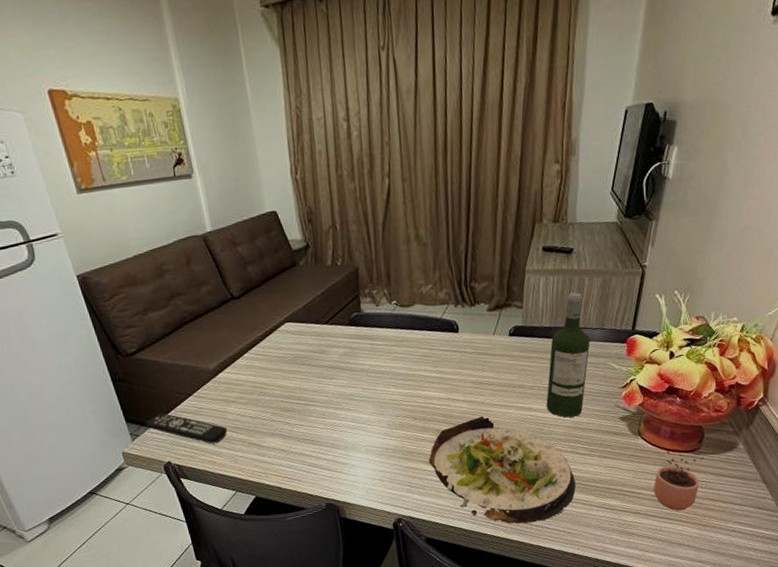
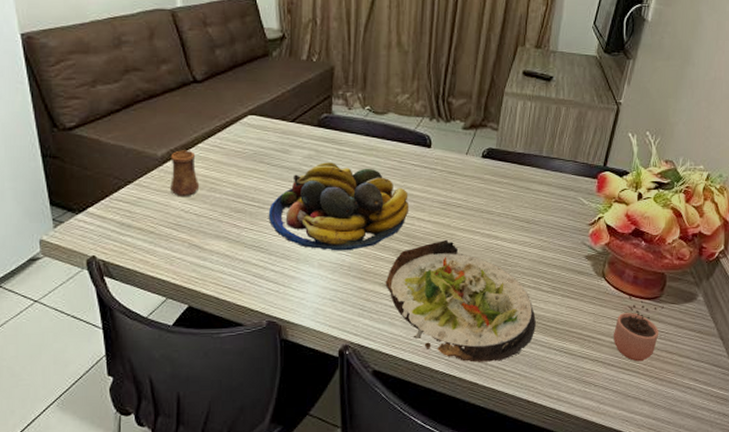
remote control: present [145,413,228,445] -> none [73,199,167,241]
cup: none [221,361,251,404] -> present [170,150,200,197]
fruit bowl: none [314,357,444,437] -> present [268,162,410,251]
wine bottle: present [546,292,590,418] -> none [513,121,562,250]

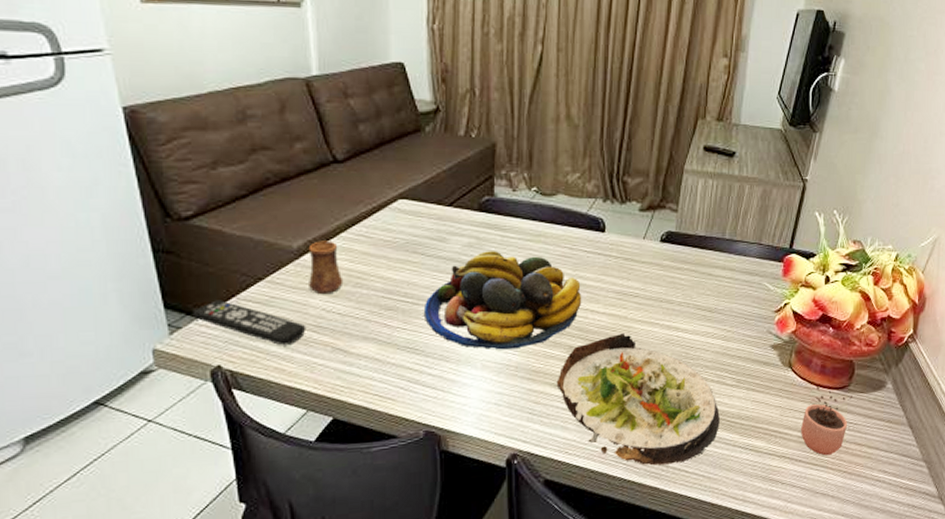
remote control: none [73,199,167,241] -> present [192,300,306,346]

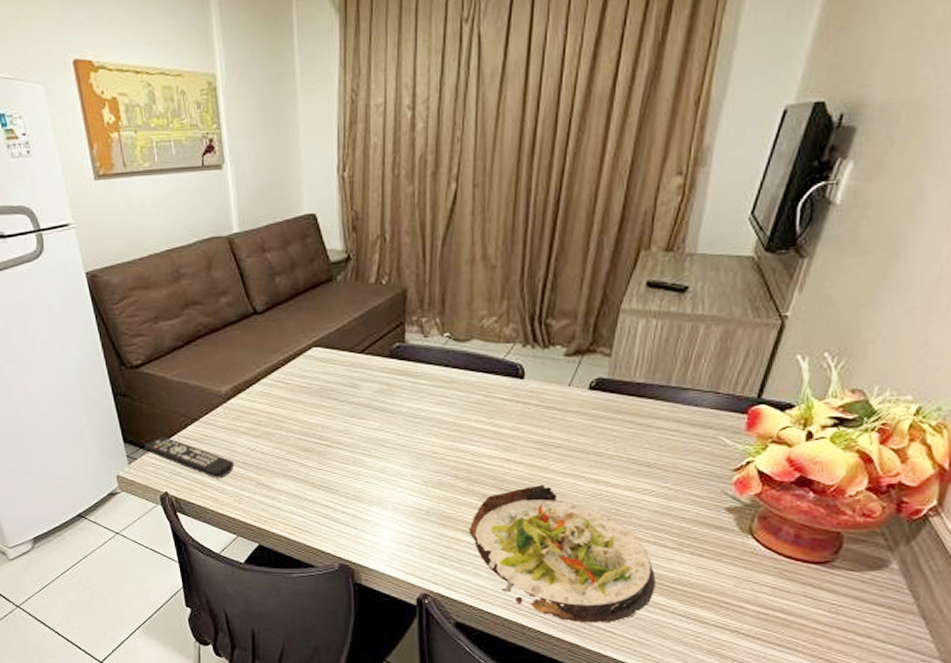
cup: present [308,240,344,295] -> none [234,386,265,435]
fruit bowl: present [423,251,582,350] -> none [337,397,498,494]
cocoa: present [801,386,852,456] -> none [761,558,838,637]

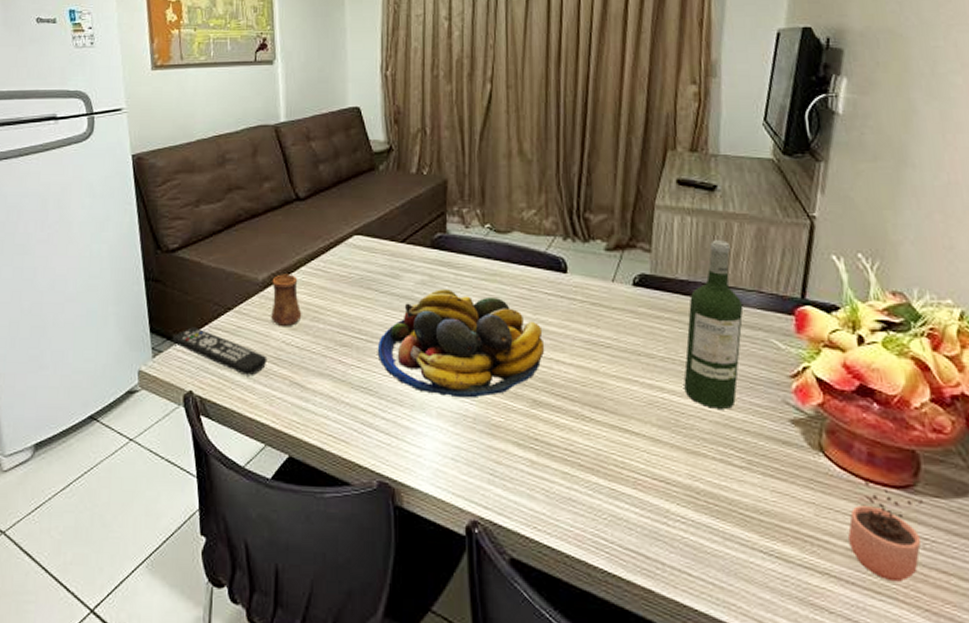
cup: none [234,386,265,435] -> present [271,274,302,327]
fruit bowl: none [337,397,498,494] -> present [377,289,545,398]
salad plate: present [468,484,656,624] -> none [520,389,729,562]
wine bottle: none [628,343,698,500] -> present [684,240,744,409]
cocoa: none [761,558,838,637] -> present [848,481,923,582]

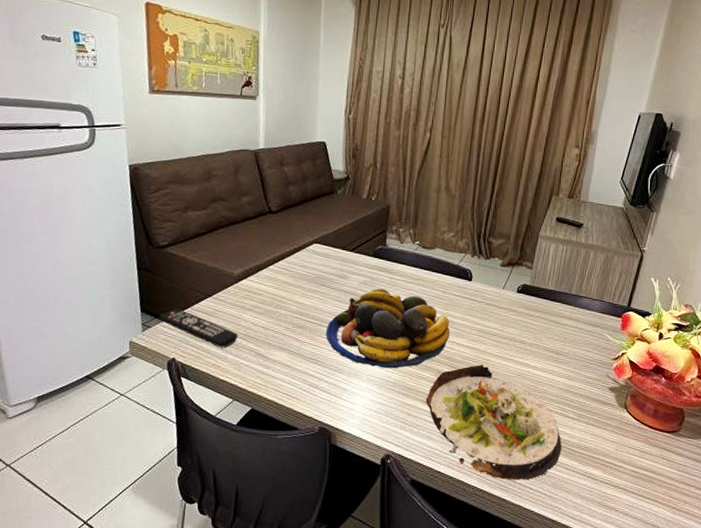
cup: present [271,274,302,327] -> none [243,270,268,312]
salad plate: none [520,389,729,562] -> present [425,364,562,481]
wine bottle: present [684,240,744,409] -> none [543,263,590,380]
cocoa: present [848,481,923,582] -> none [634,428,682,491]

